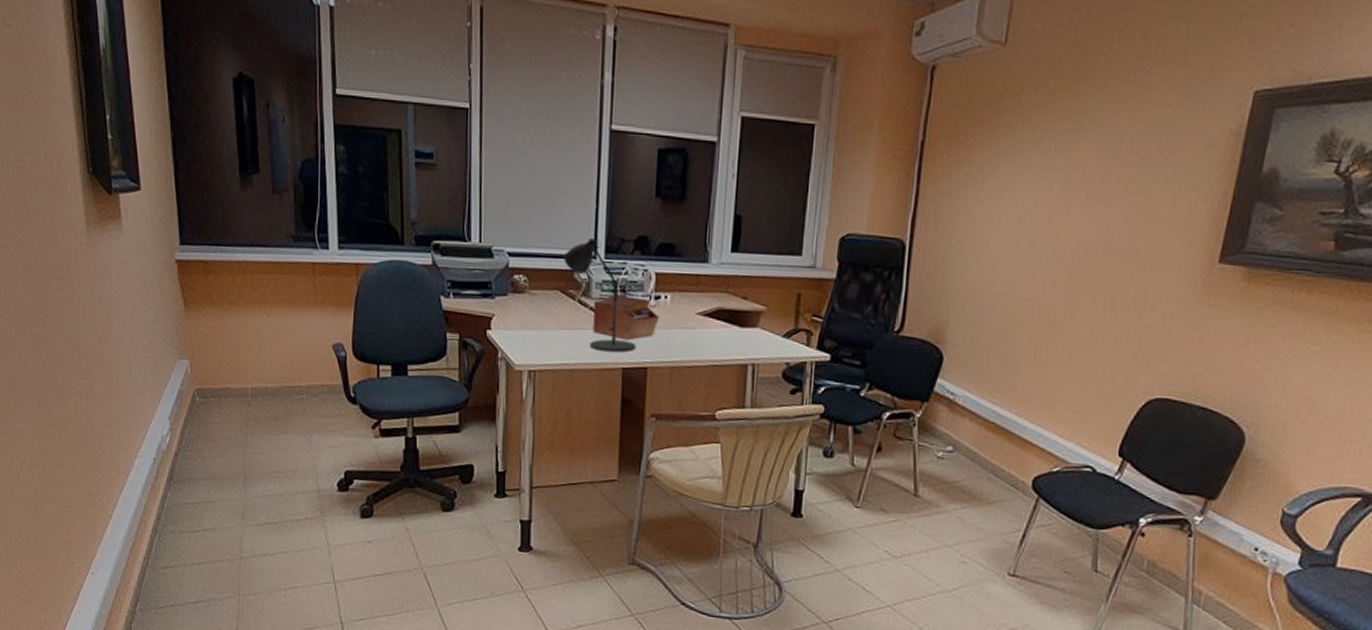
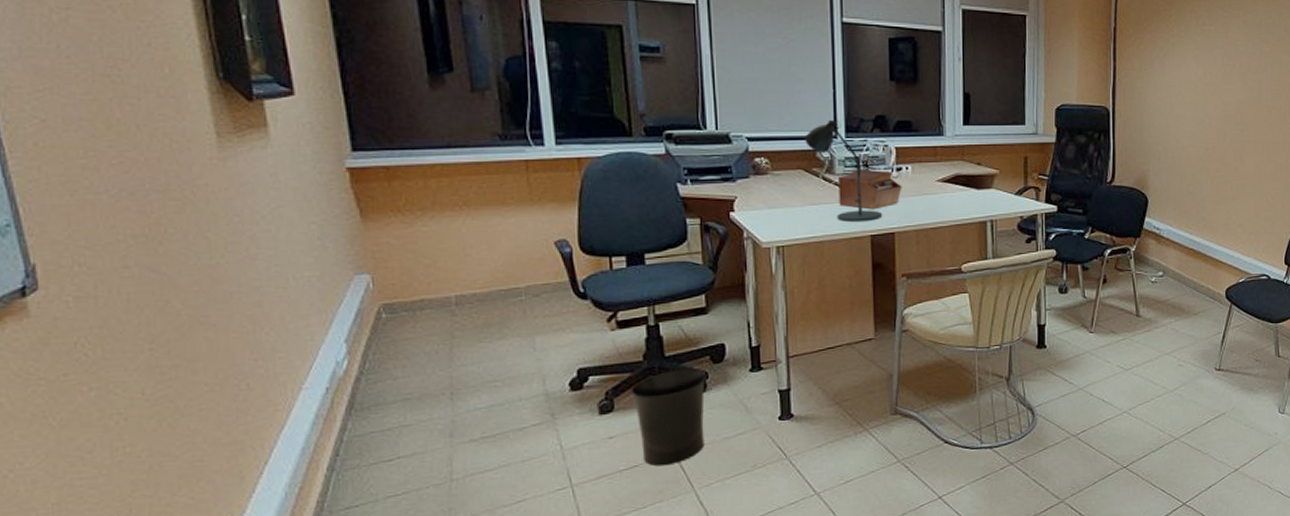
waste bin: none [388,484,455,578] -> present [630,369,707,466]

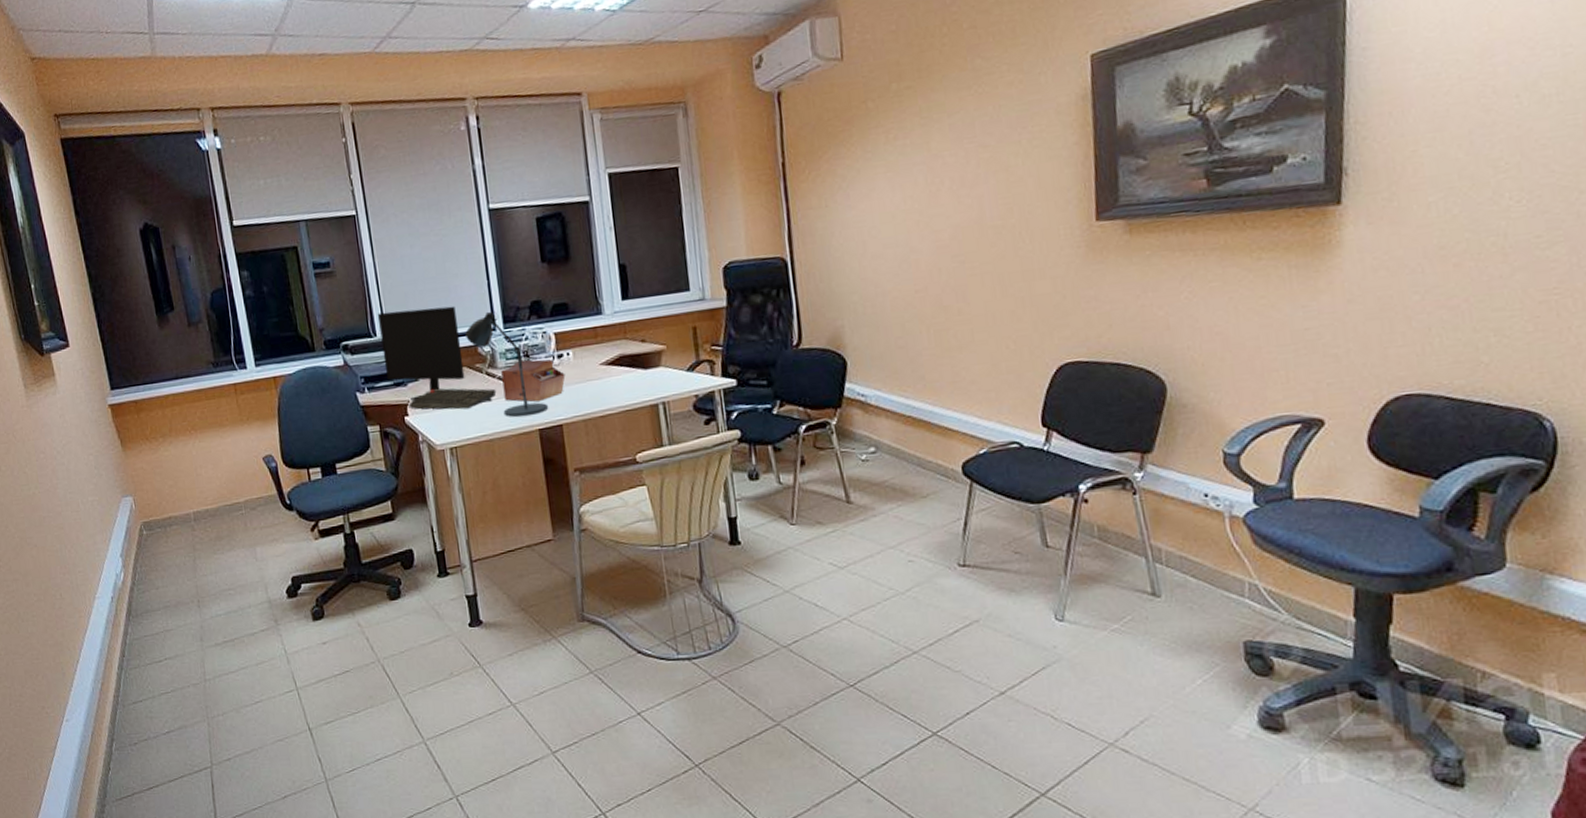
waste bin: present [630,369,707,466] -> none [336,575,404,671]
monitor: none [709,106,800,197] -> present [377,305,465,401]
computer keyboard: none [735,187,832,210] -> present [408,388,497,410]

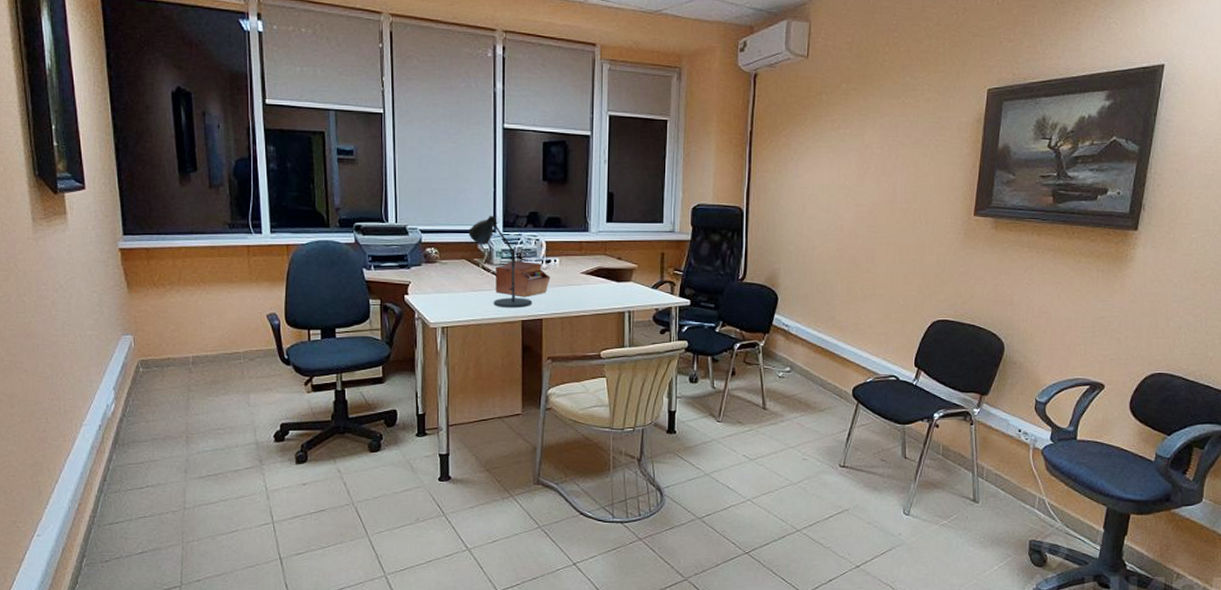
monitor: present [377,305,465,401] -> none [391,202,463,282]
computer keyboard: present [408,388,497,410] -> none [409,274,489,296]

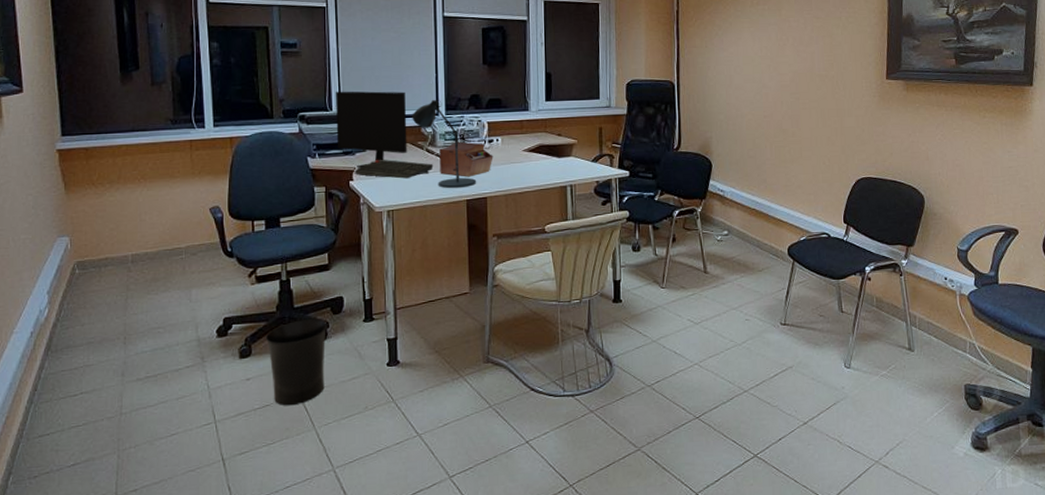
waste bin: none [320,430,381,511] -> present [265,319,328,405]
monitor: none [391,202,463,282] -> present [335,91,407,168]
computer keyboard: none [409,274,489,296] -> present [354,159,434,179]

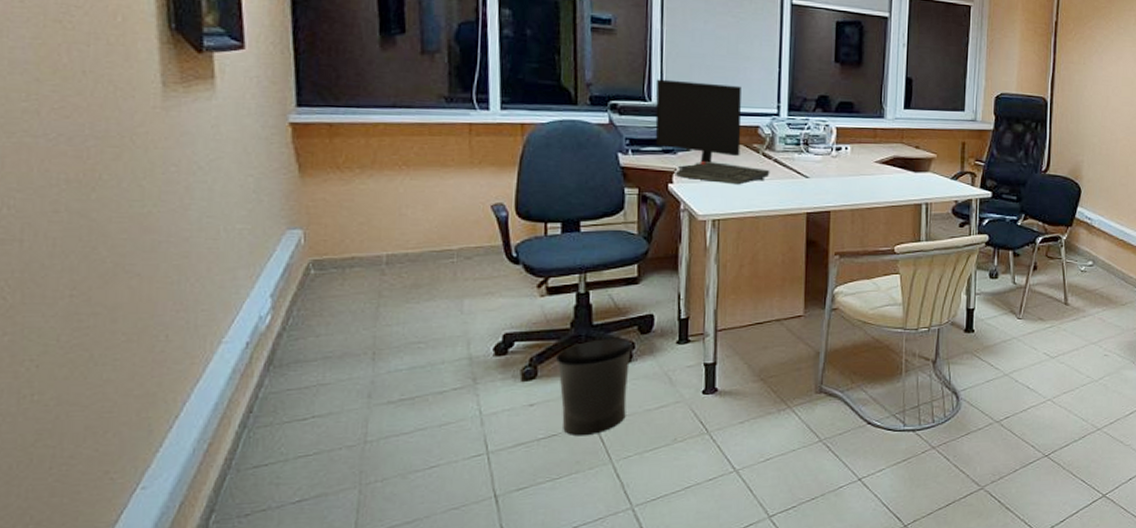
desk lamp: present [412,99,477,189] -> none [747,97,820,200]
sewing box: present [439,141,493,177] -> none [777,147,841,188]

